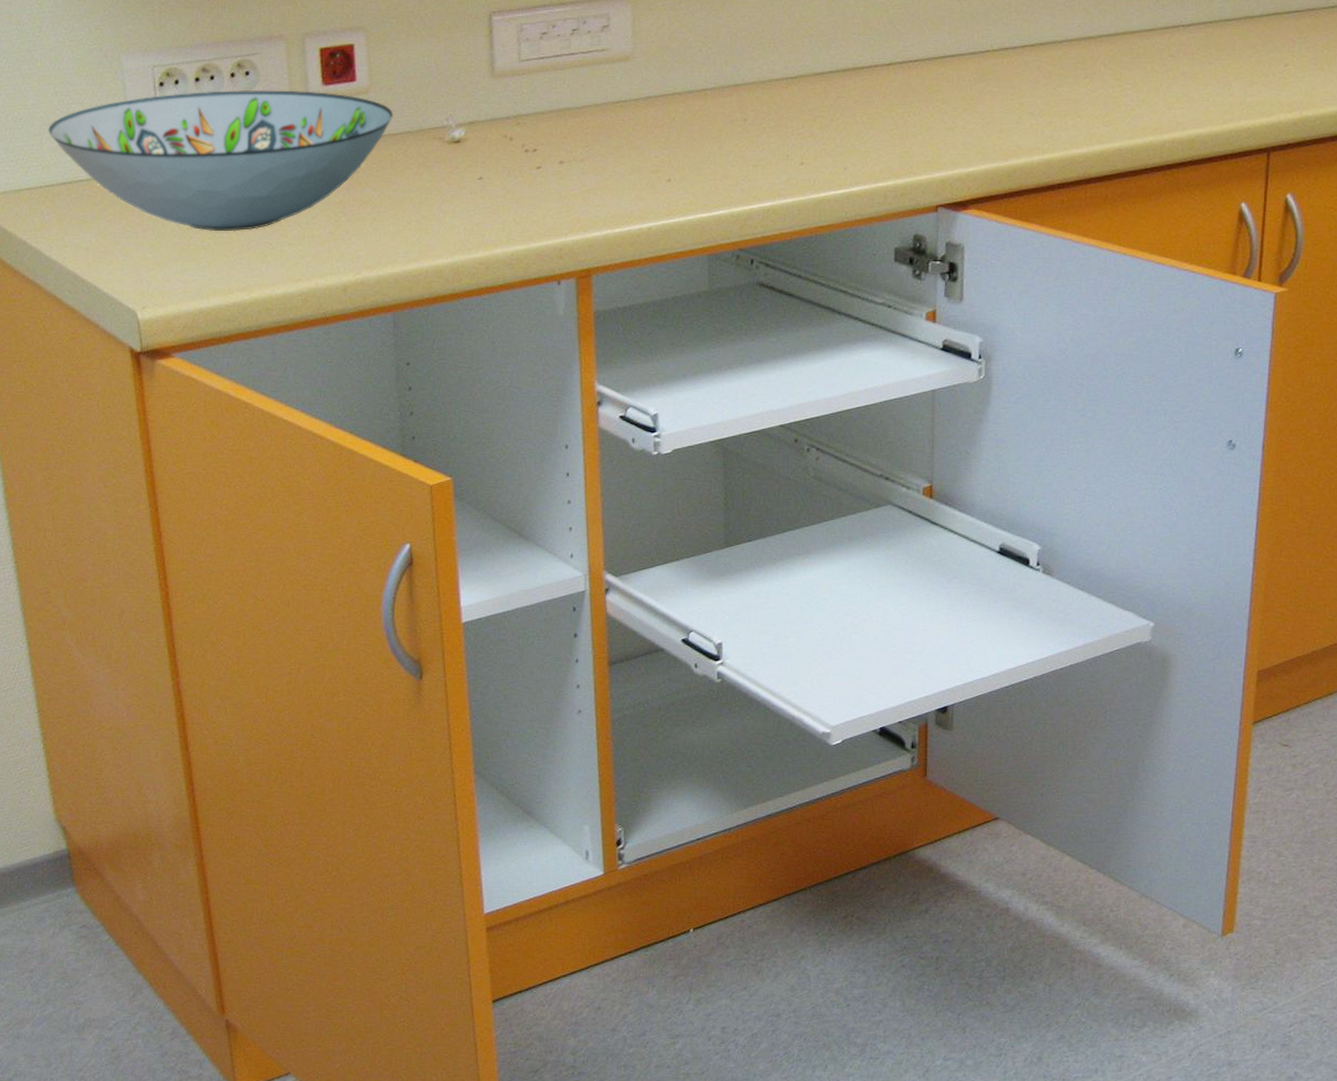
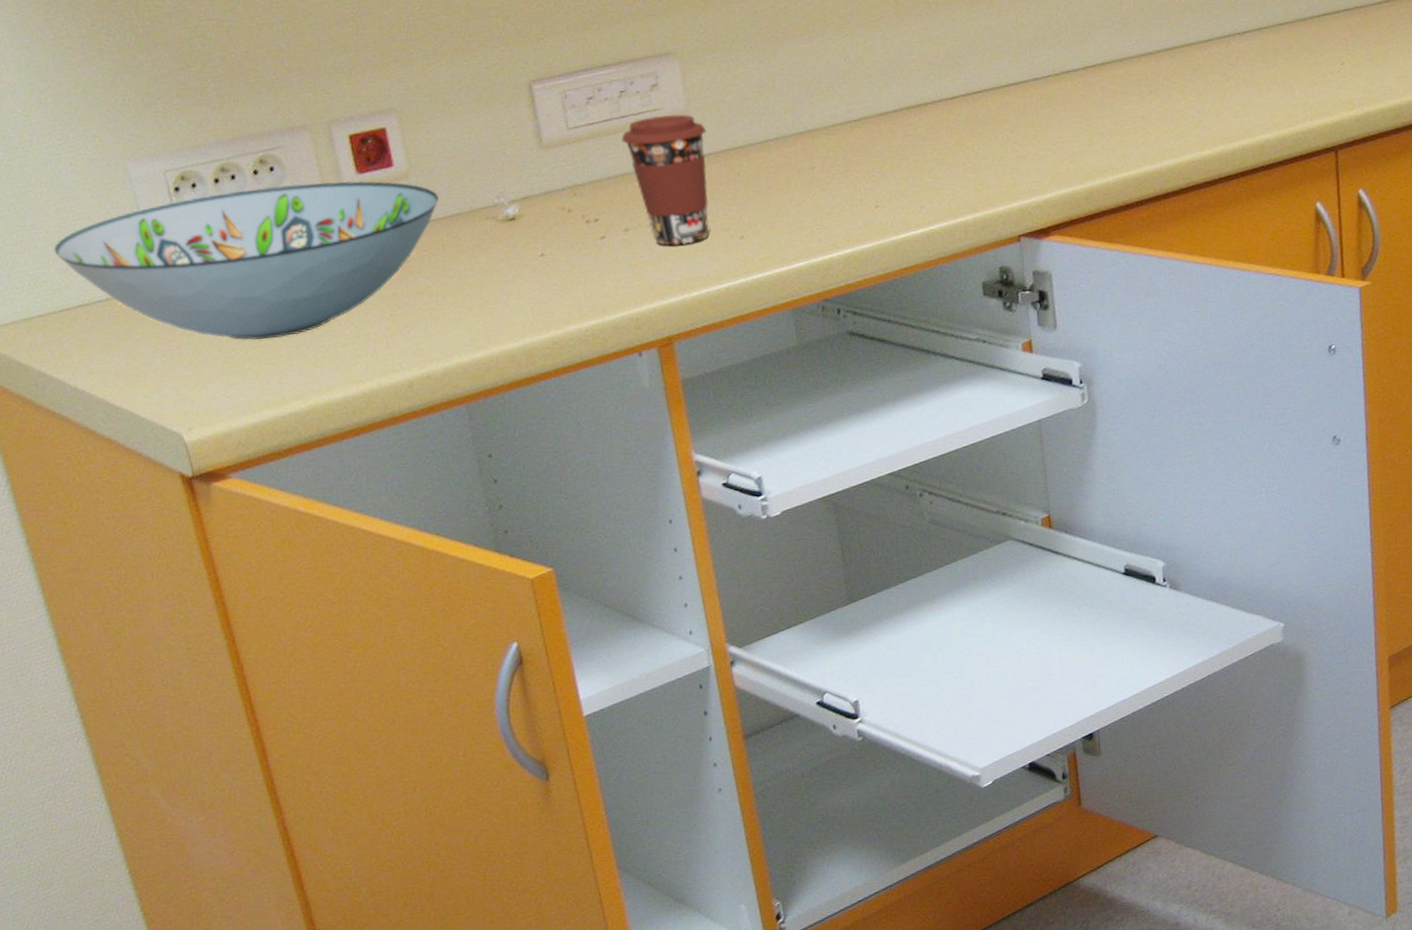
coffee cup: none [568,55,649,181] -> present [621,114,709,245]

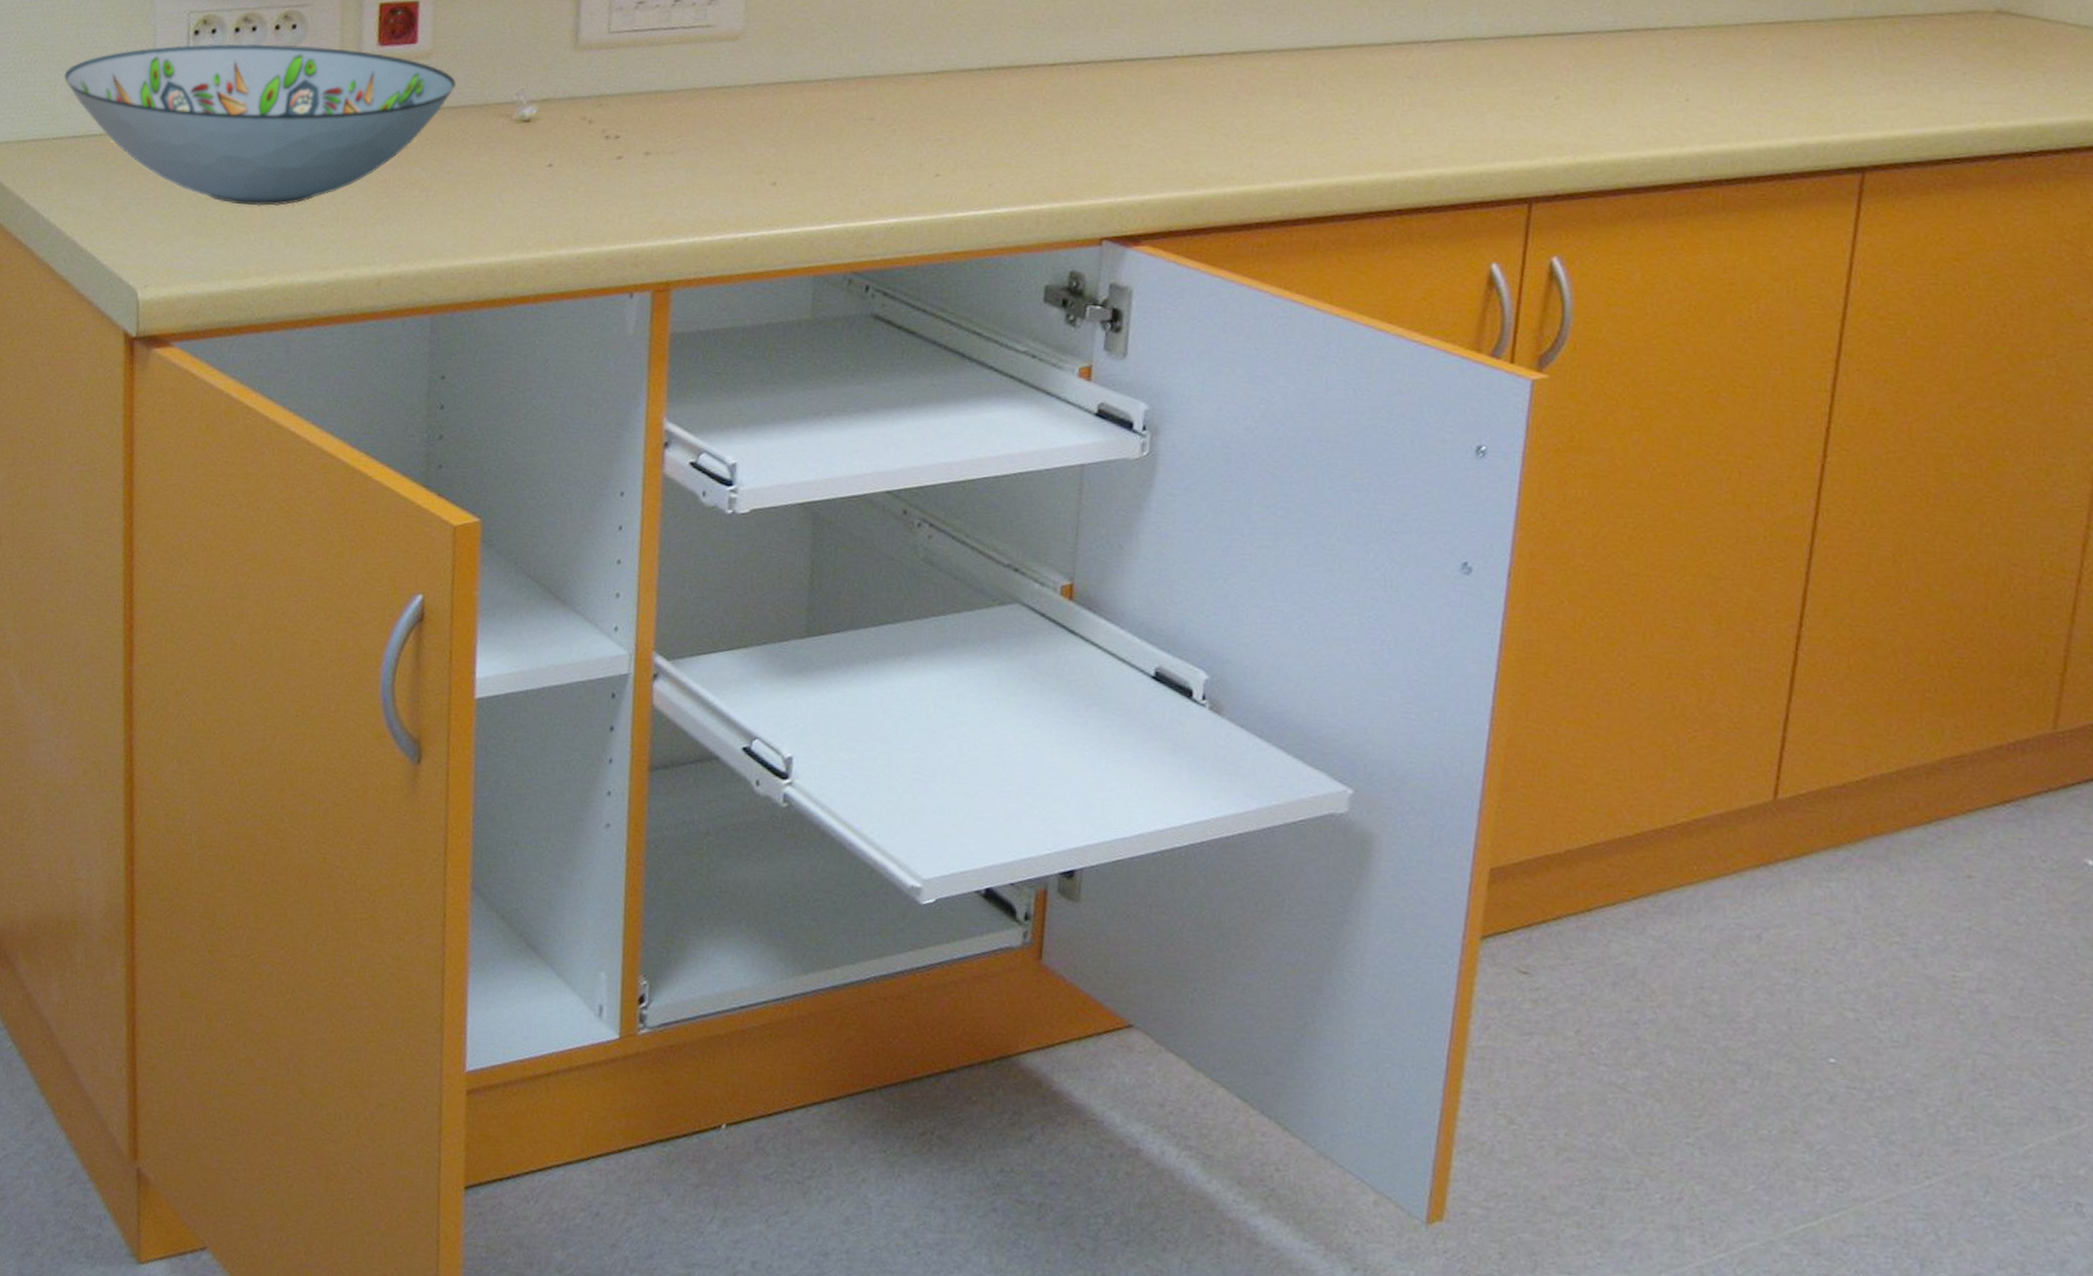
coffee cup: present [621,114,709,245] -> none [664,32,761,181]

